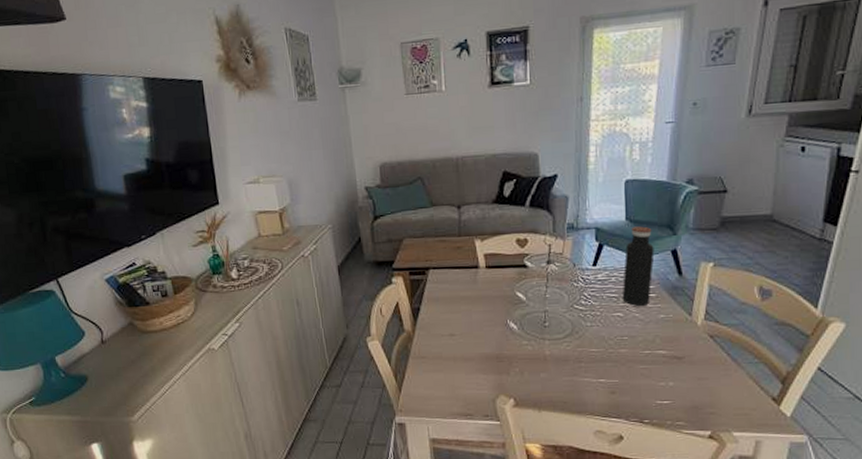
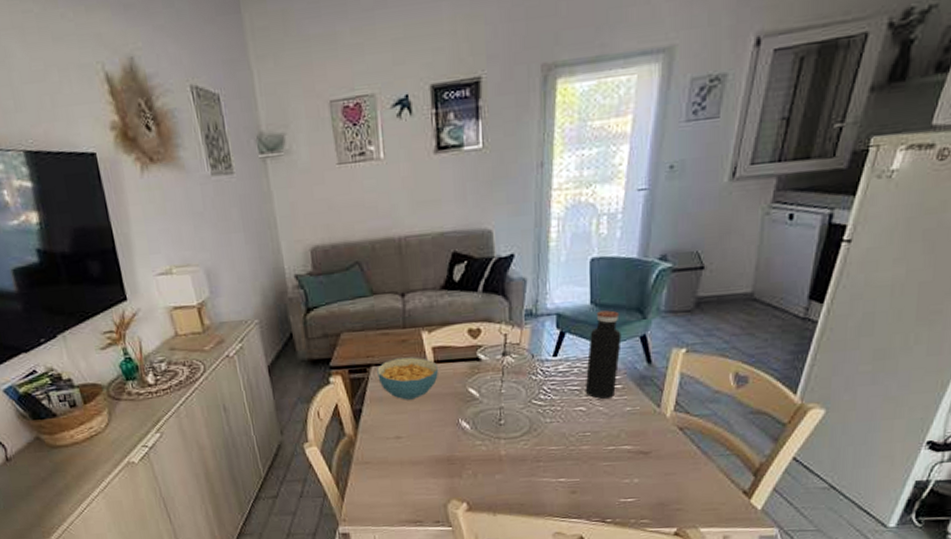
cereal bowl: none [434,262,490,301] -> present [377,357,439,400]

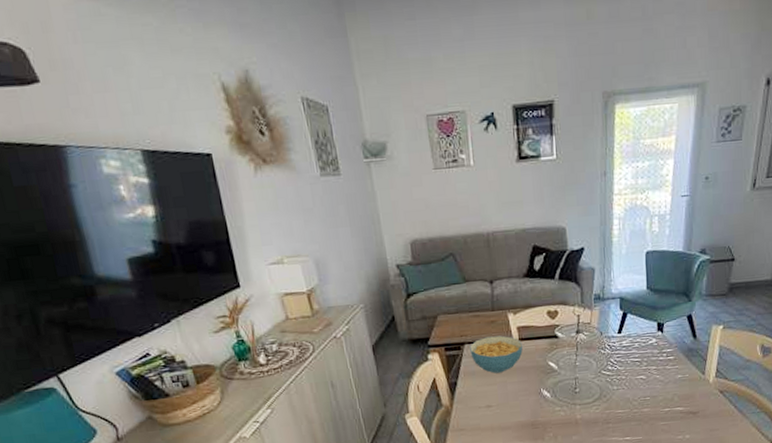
water bottle: present [585,310,622,399] -> none [644,294,672,369]

